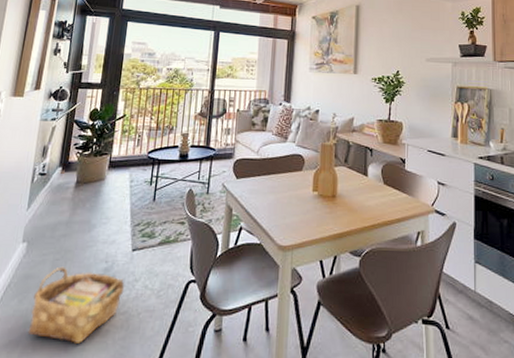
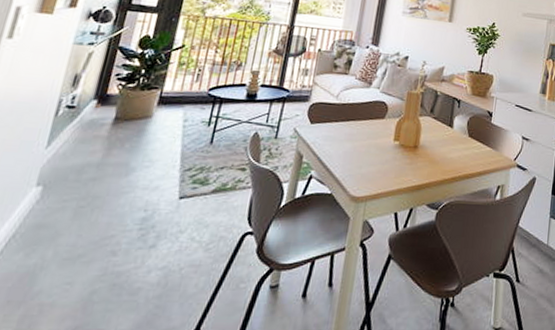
woven basket: present [28,266,125,343] -> none [34,215,167,303]

